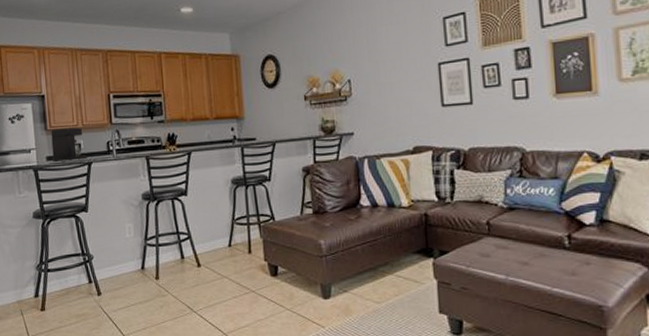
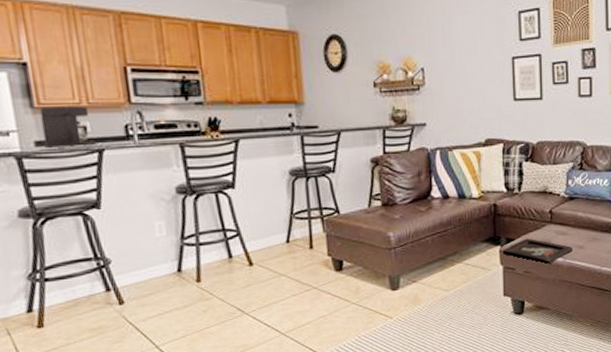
decorative tray: none [436,251,516,280] -> present [502,238,573,264]

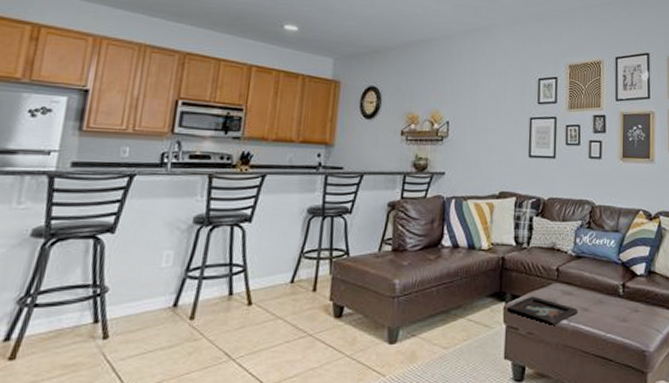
coffee maker: present [39,106,97,149] -> none [79,130,132,170]

